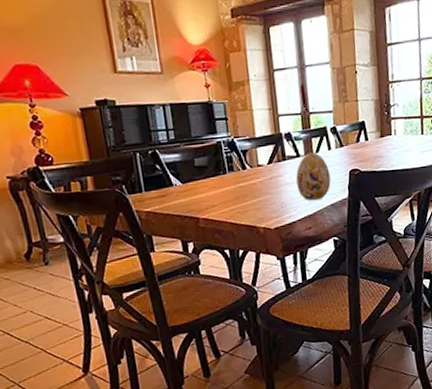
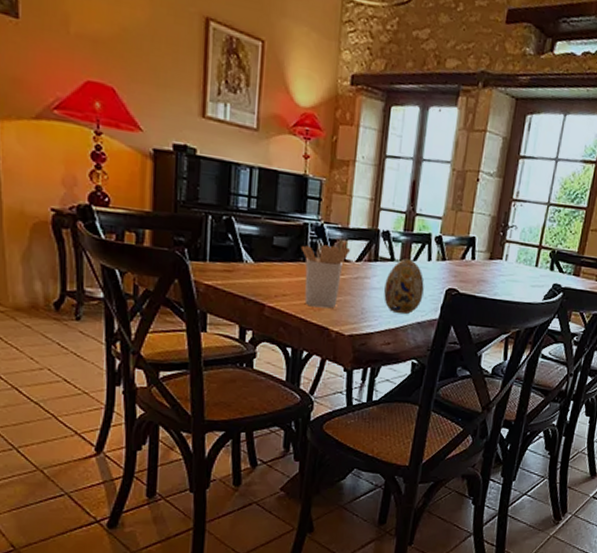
utensil holder: none [218,148,261,211] -> present [301,241,350,309]

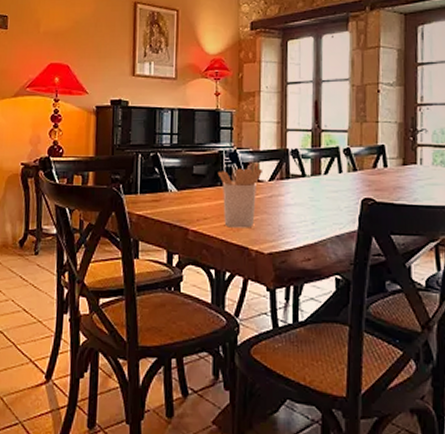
decorative egg: present [384,259,424,315] -> none [299,173,338,229]

